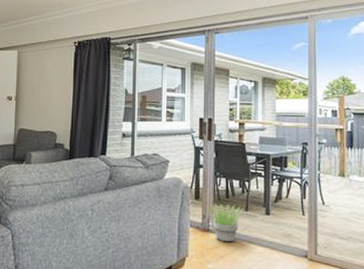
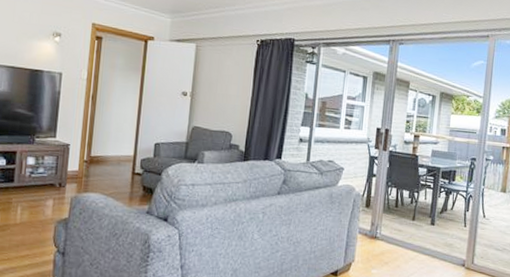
potted plant: present [208,203,244,242] -> none [377,211,411,250]

